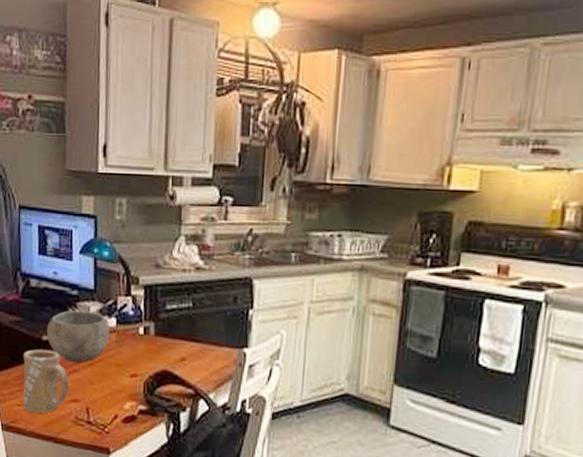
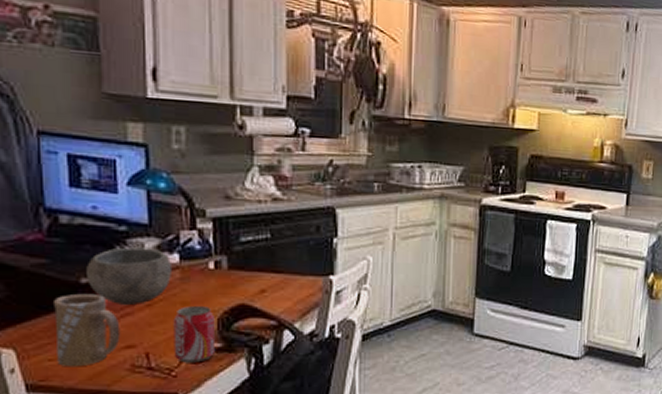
beverage can: none [107,368,141,422] -> present [173,306,214,363]

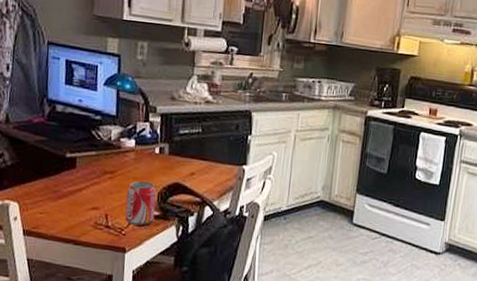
mug: present [54,293,121,367] -> none [45,164,90,220]
bowl: present [86,247,173,304] -> none [70,132,130,177]

